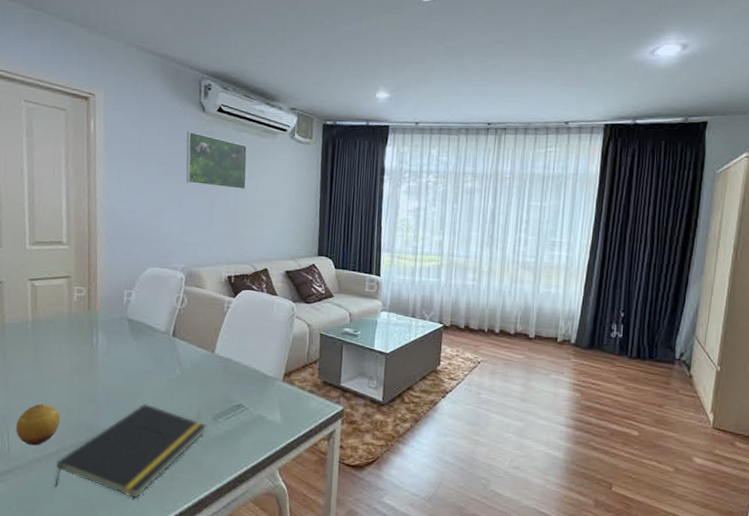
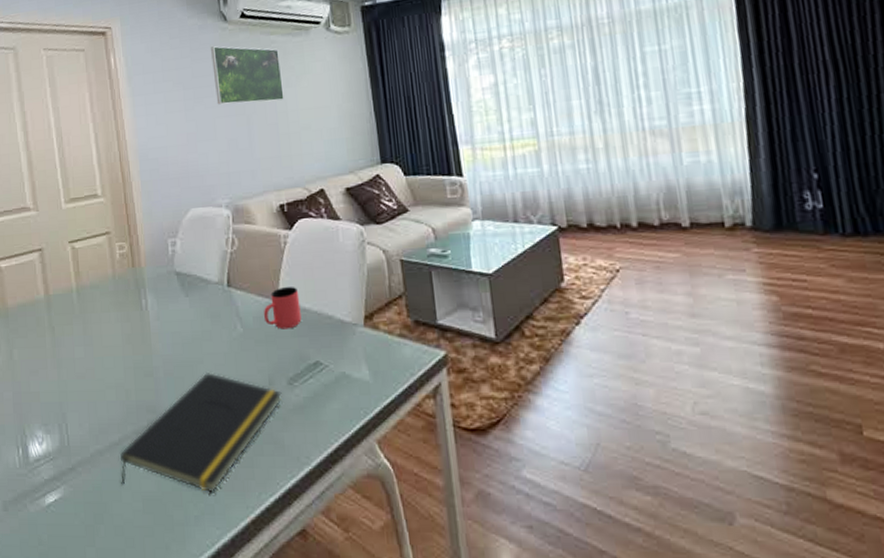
fruit: present [16,403,61,446] -> none [73,384,119,436]
cup: none [201,343,233,377] -> present [264,287,302,330]

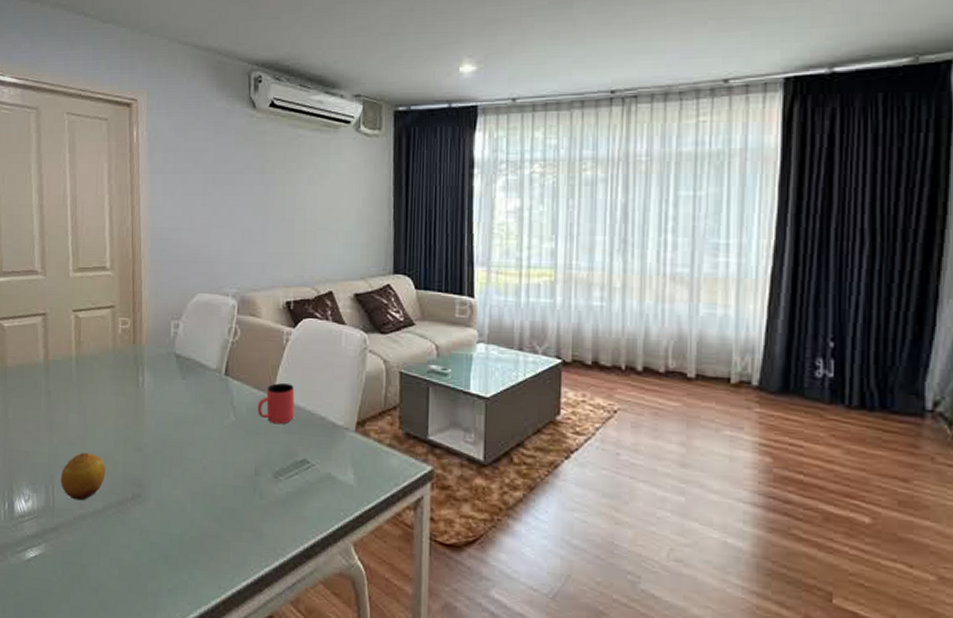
fruit: none [73,384,119,436] -> present [61,452,106,501]
notepad: present [120,373,282,493] -> none [100,455,266,571]
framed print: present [211,46,284,105] -> none [235,133,305,198]

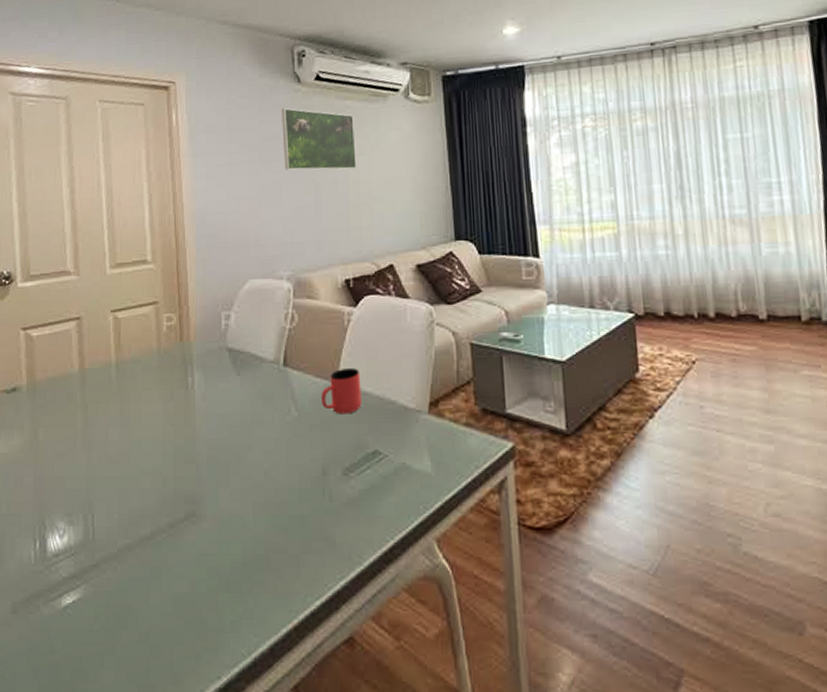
fruit: present [61,452,106,501] -> none [102,470,154,528]
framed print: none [235,133,305,198] -> present [282,108,357,171]

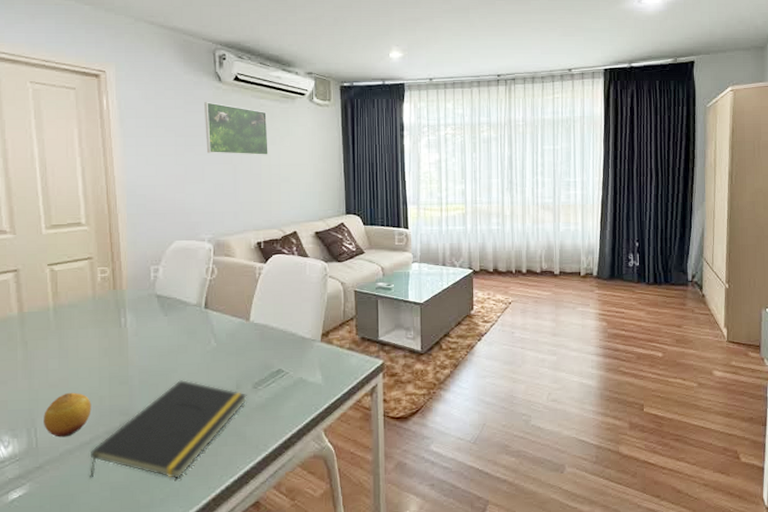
fruit: none [102,470,154,528] -> present [44,392,92,438]
notepad: none [150,460,336,596] -> present [90,380,247,479]
cup: present [322,368,362,415] -> none [236,310,269,344]

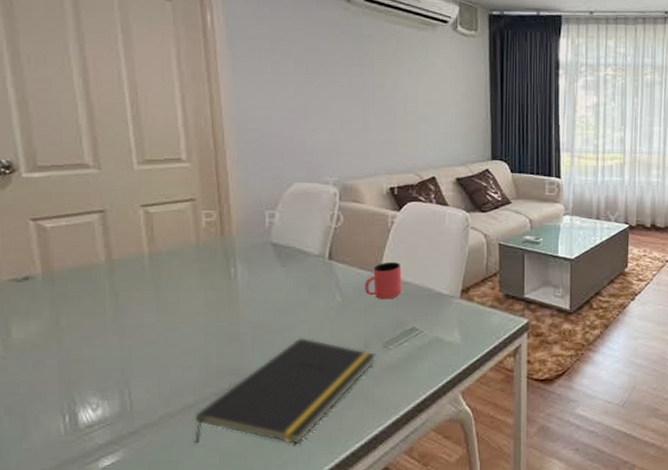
fruit: present [44,392,92,438] -> none [139,350,196,400]
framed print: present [204,102,268,156] -> none [330,25,404,91]
cup: none [236,310,269,344] -> present [365,262,402,300]

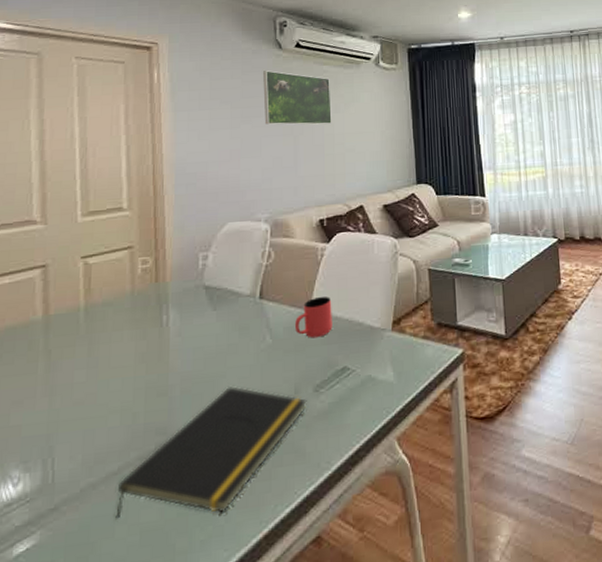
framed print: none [330,25,404,91] -> present [263,70,332,125]

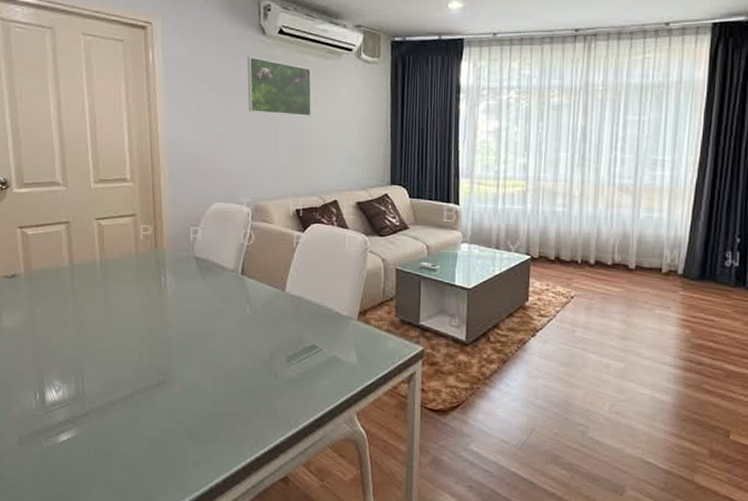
notepad: present [115,386,307,519] -> none [130,345,280,444]
cup: present [295,297,332,338] -> none [272,280,305,316]

